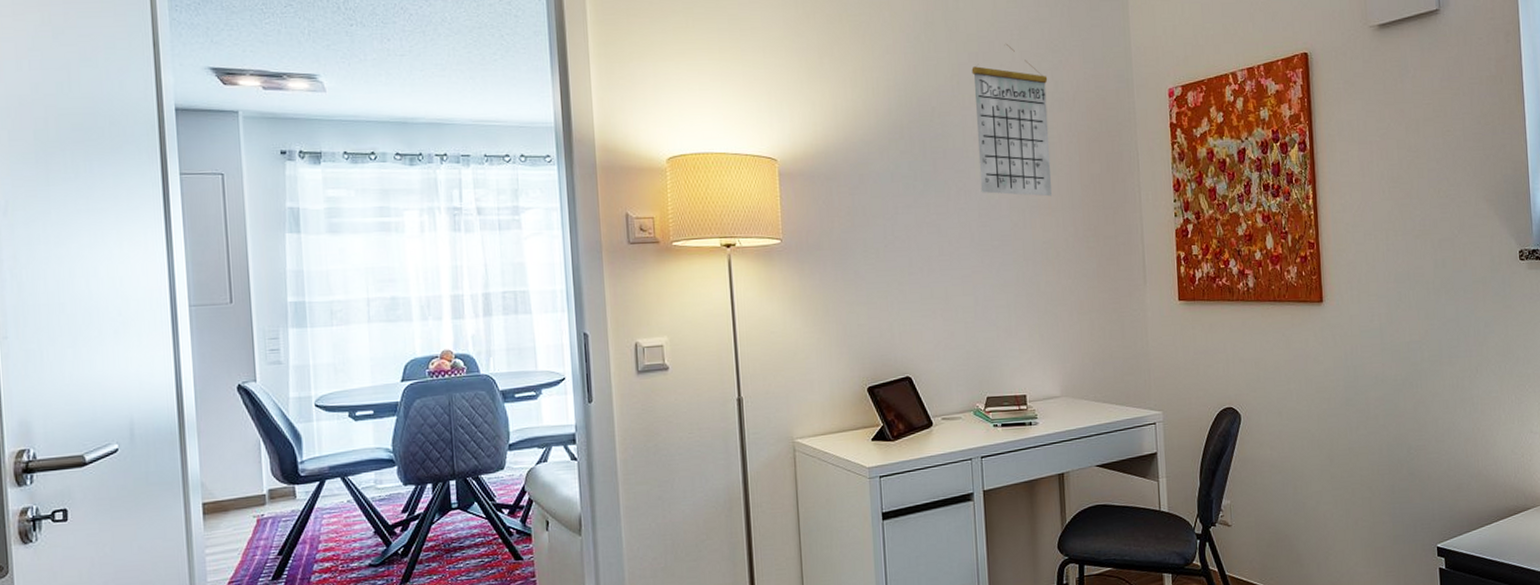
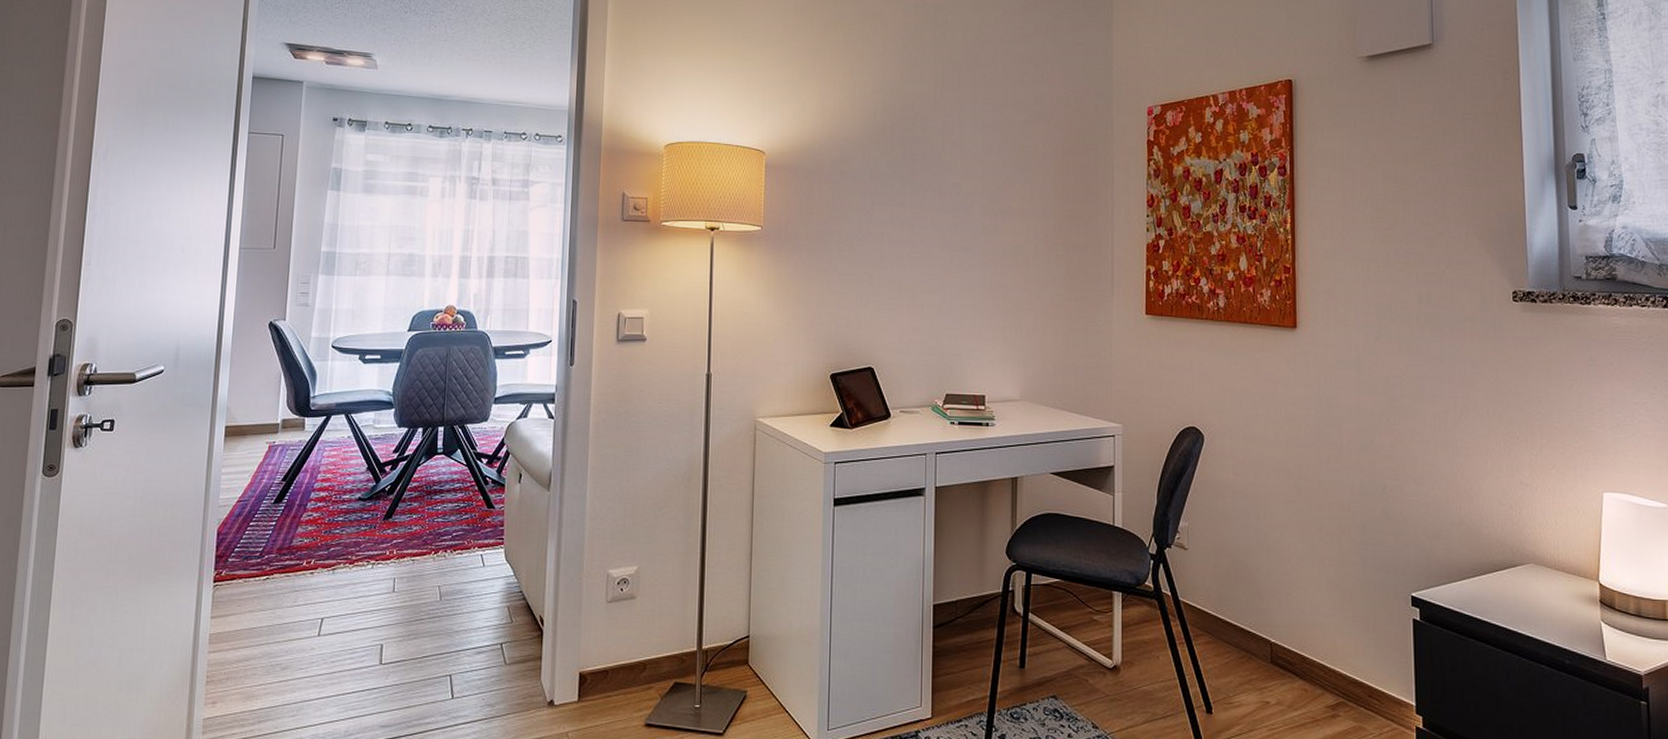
calendar: present [971,43,1052,197] -> none [955,56,1029,204]

